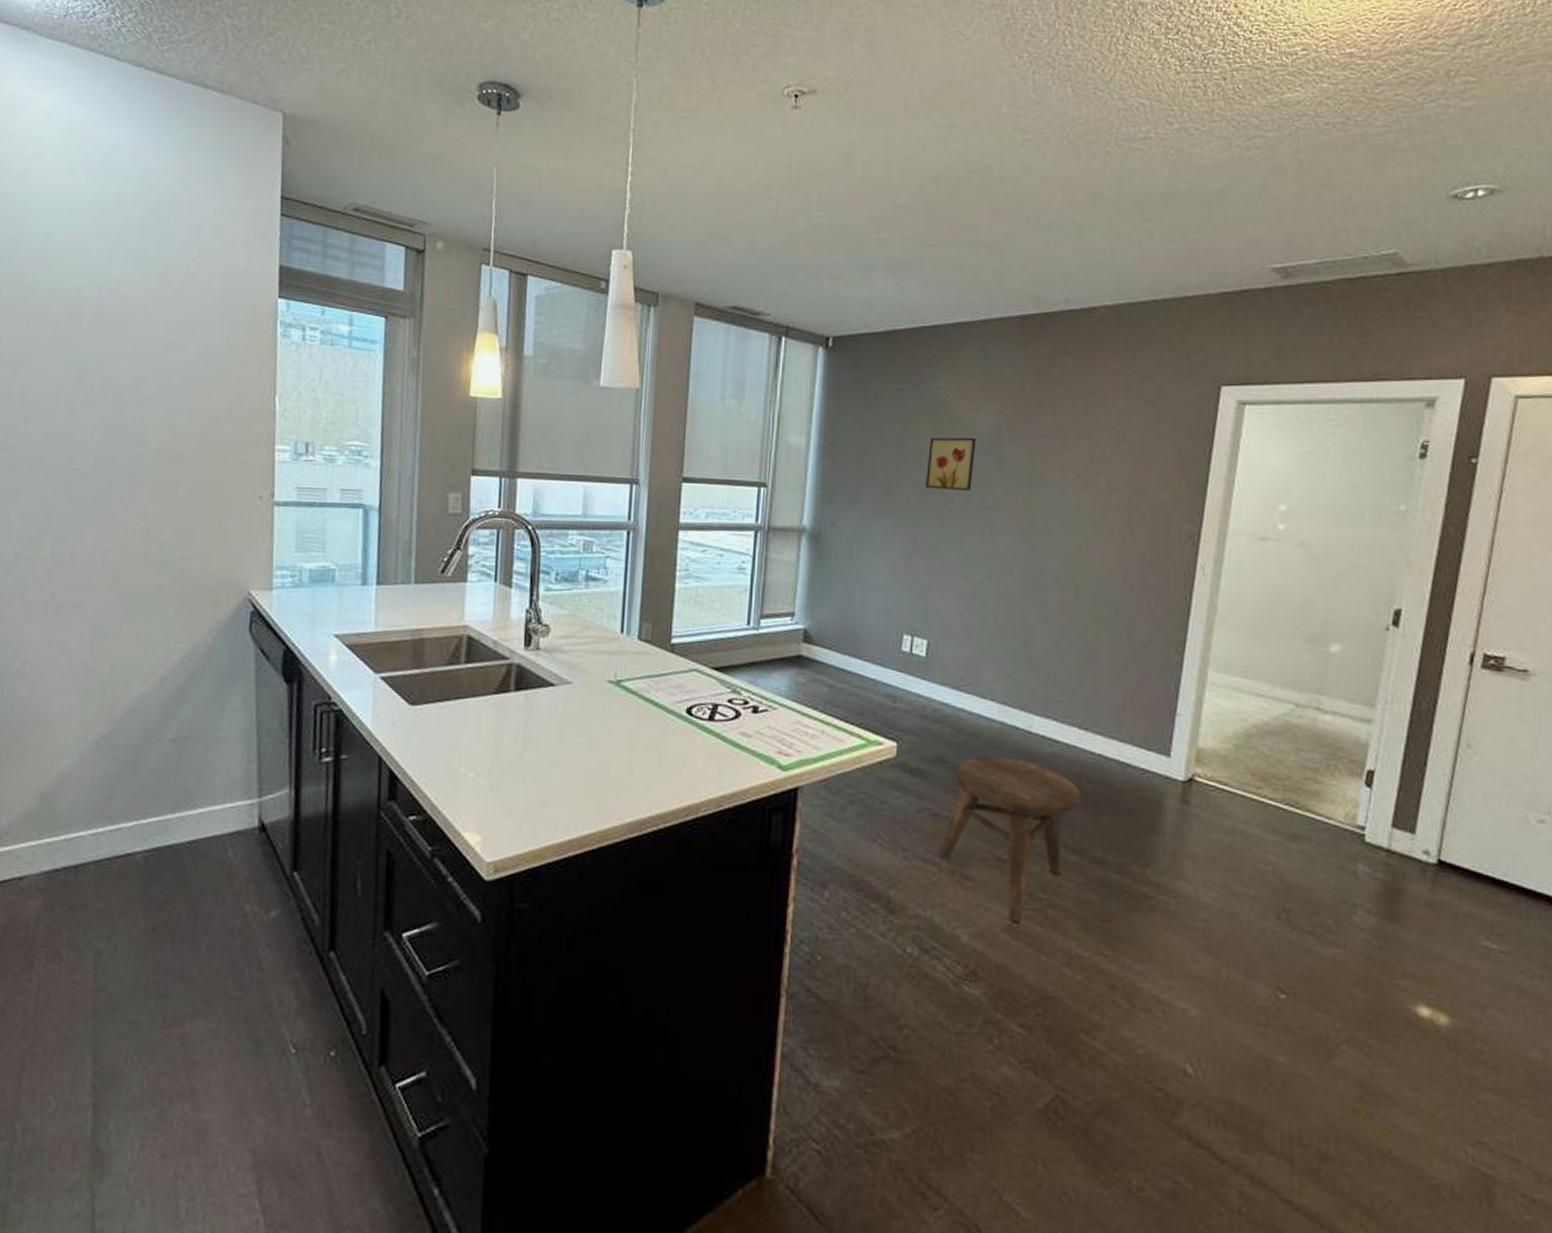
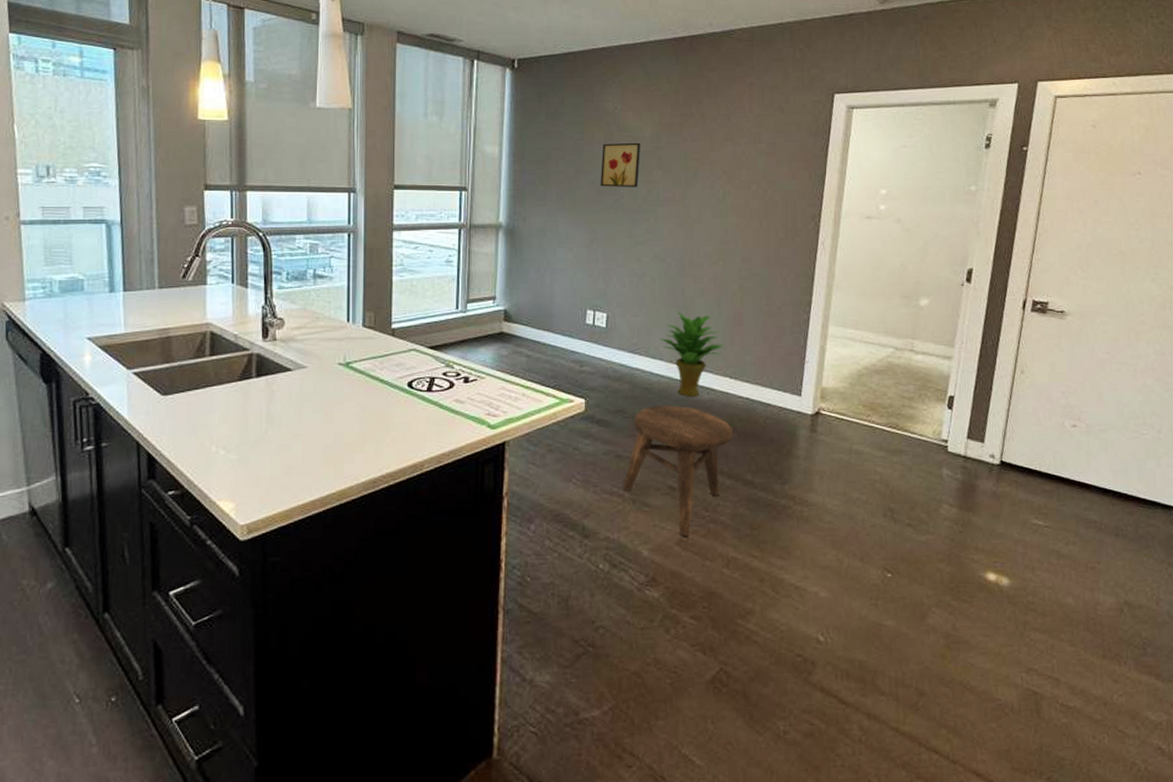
potted plant: none [991,642,1072,749] -> present [659,311,724,397]

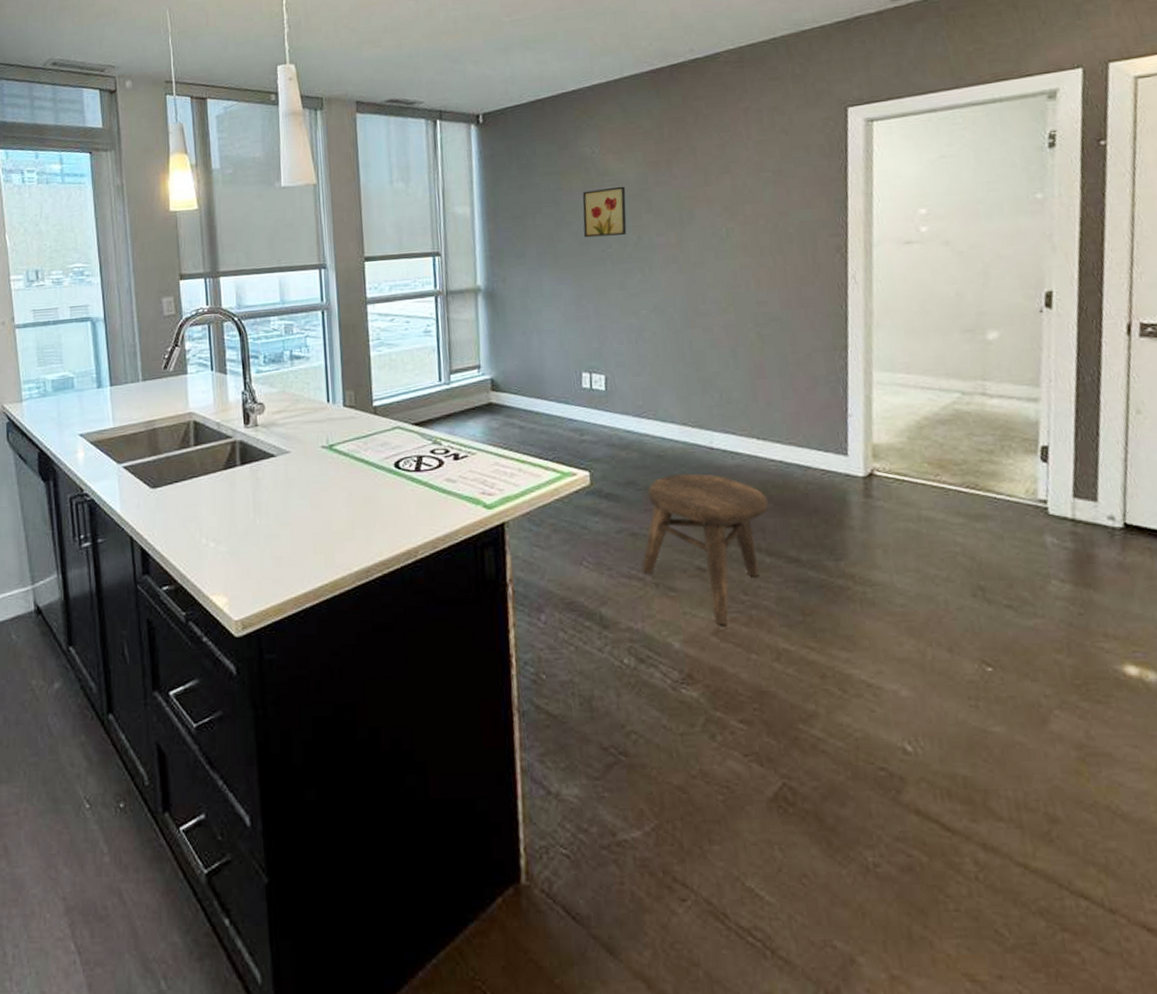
potted plant: present [659,311,724,397] -> none [668,366,746,463]

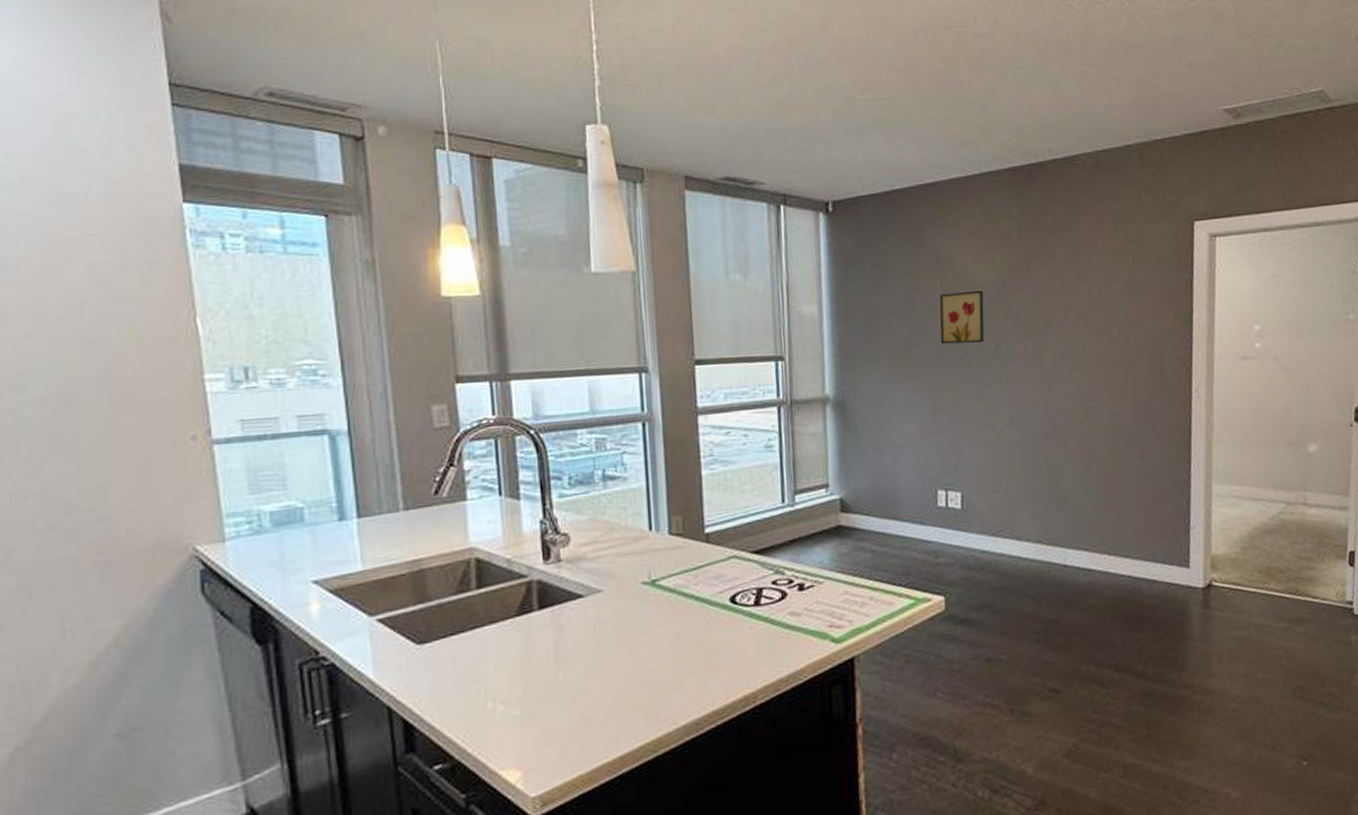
stool: present [642,473,768,625] -> none [996,593,1118,746]

